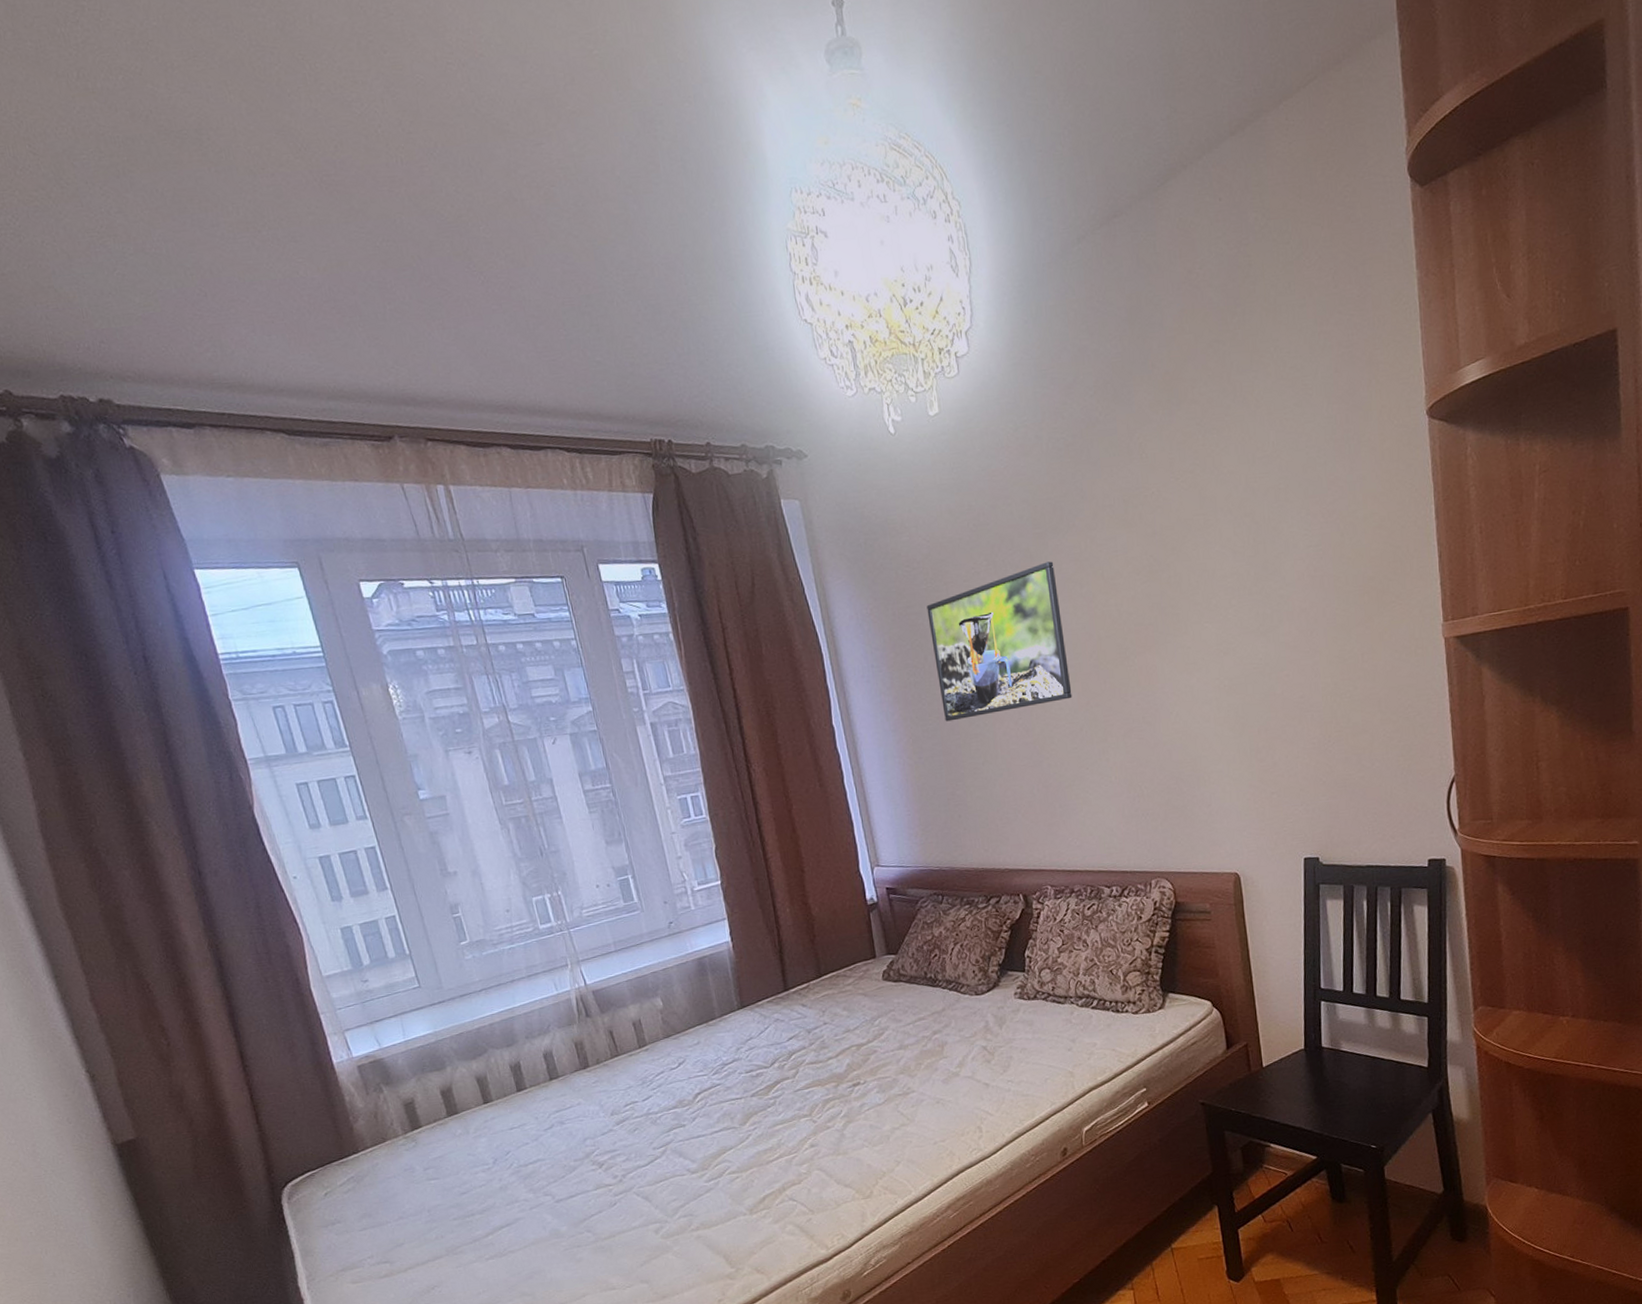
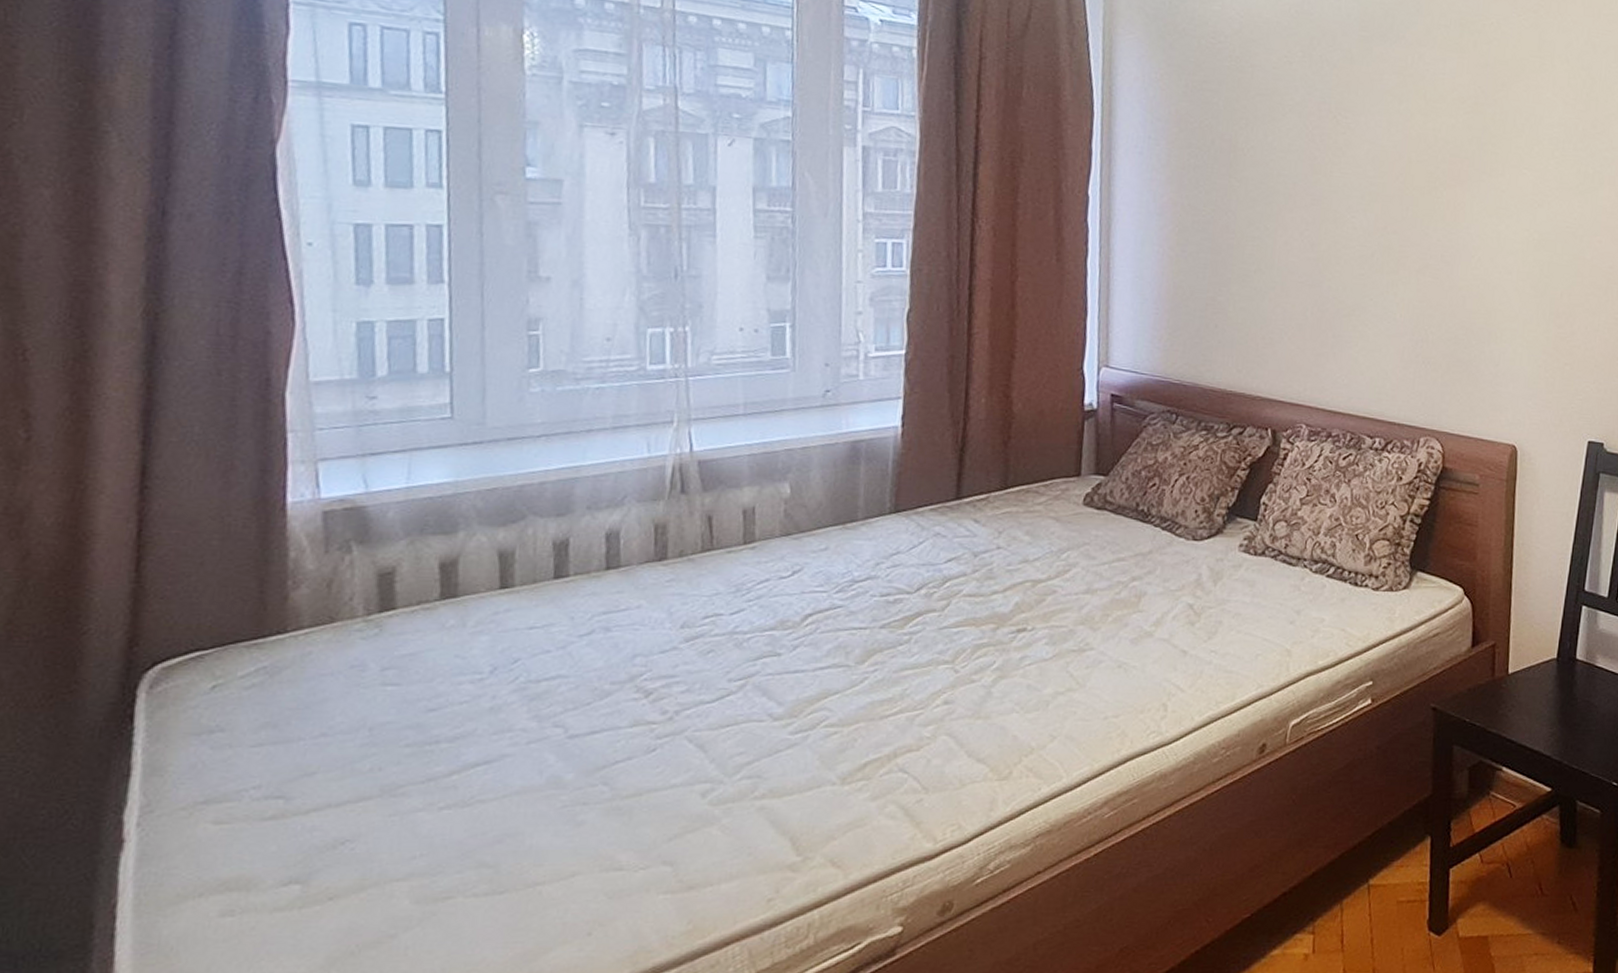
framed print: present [926,561,1072,722] -> none [1221,68,1375,220]

